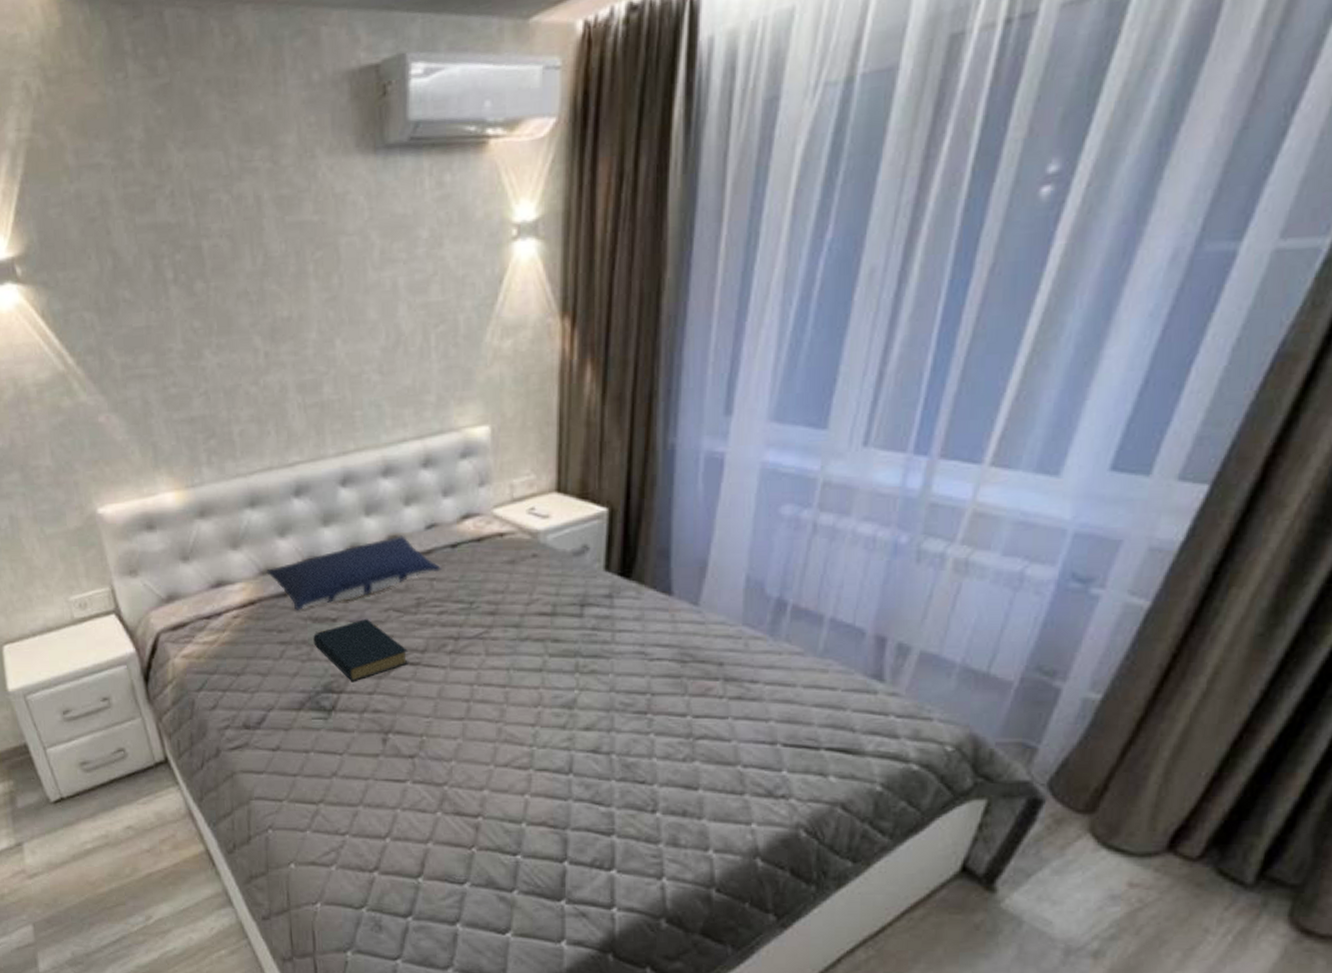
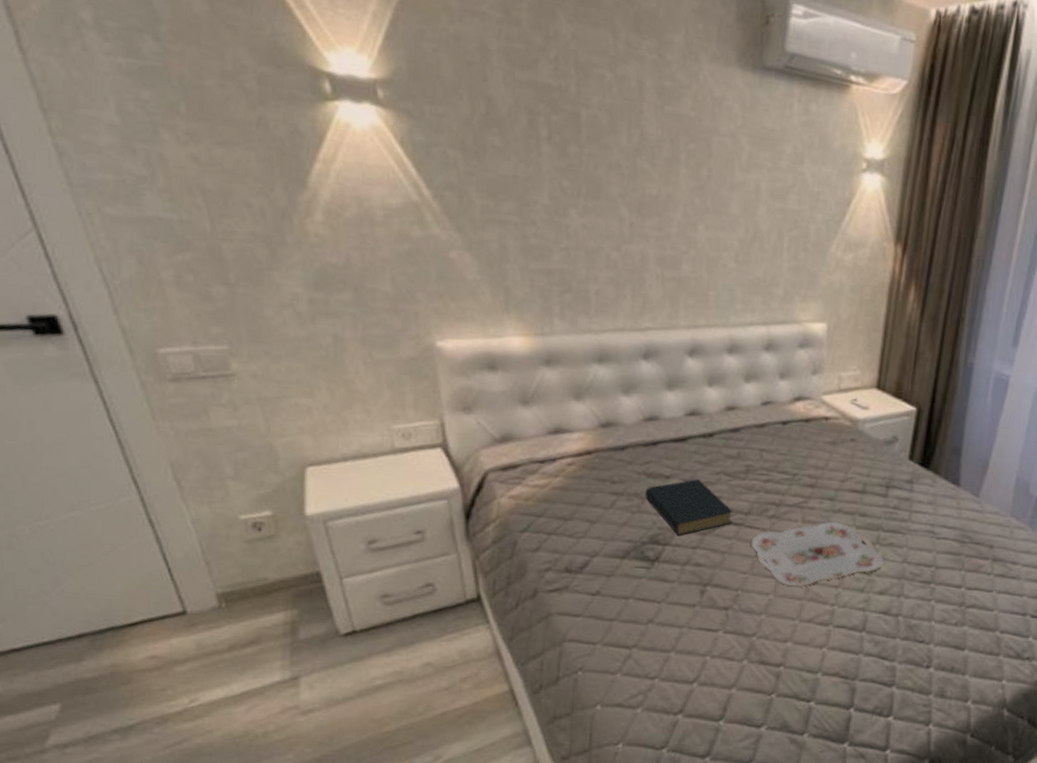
pillow: present [266,535,443,612] -> none [607,407,773,466]
serving tray: none [431,651,587,728] -> present [751,521,885,587]

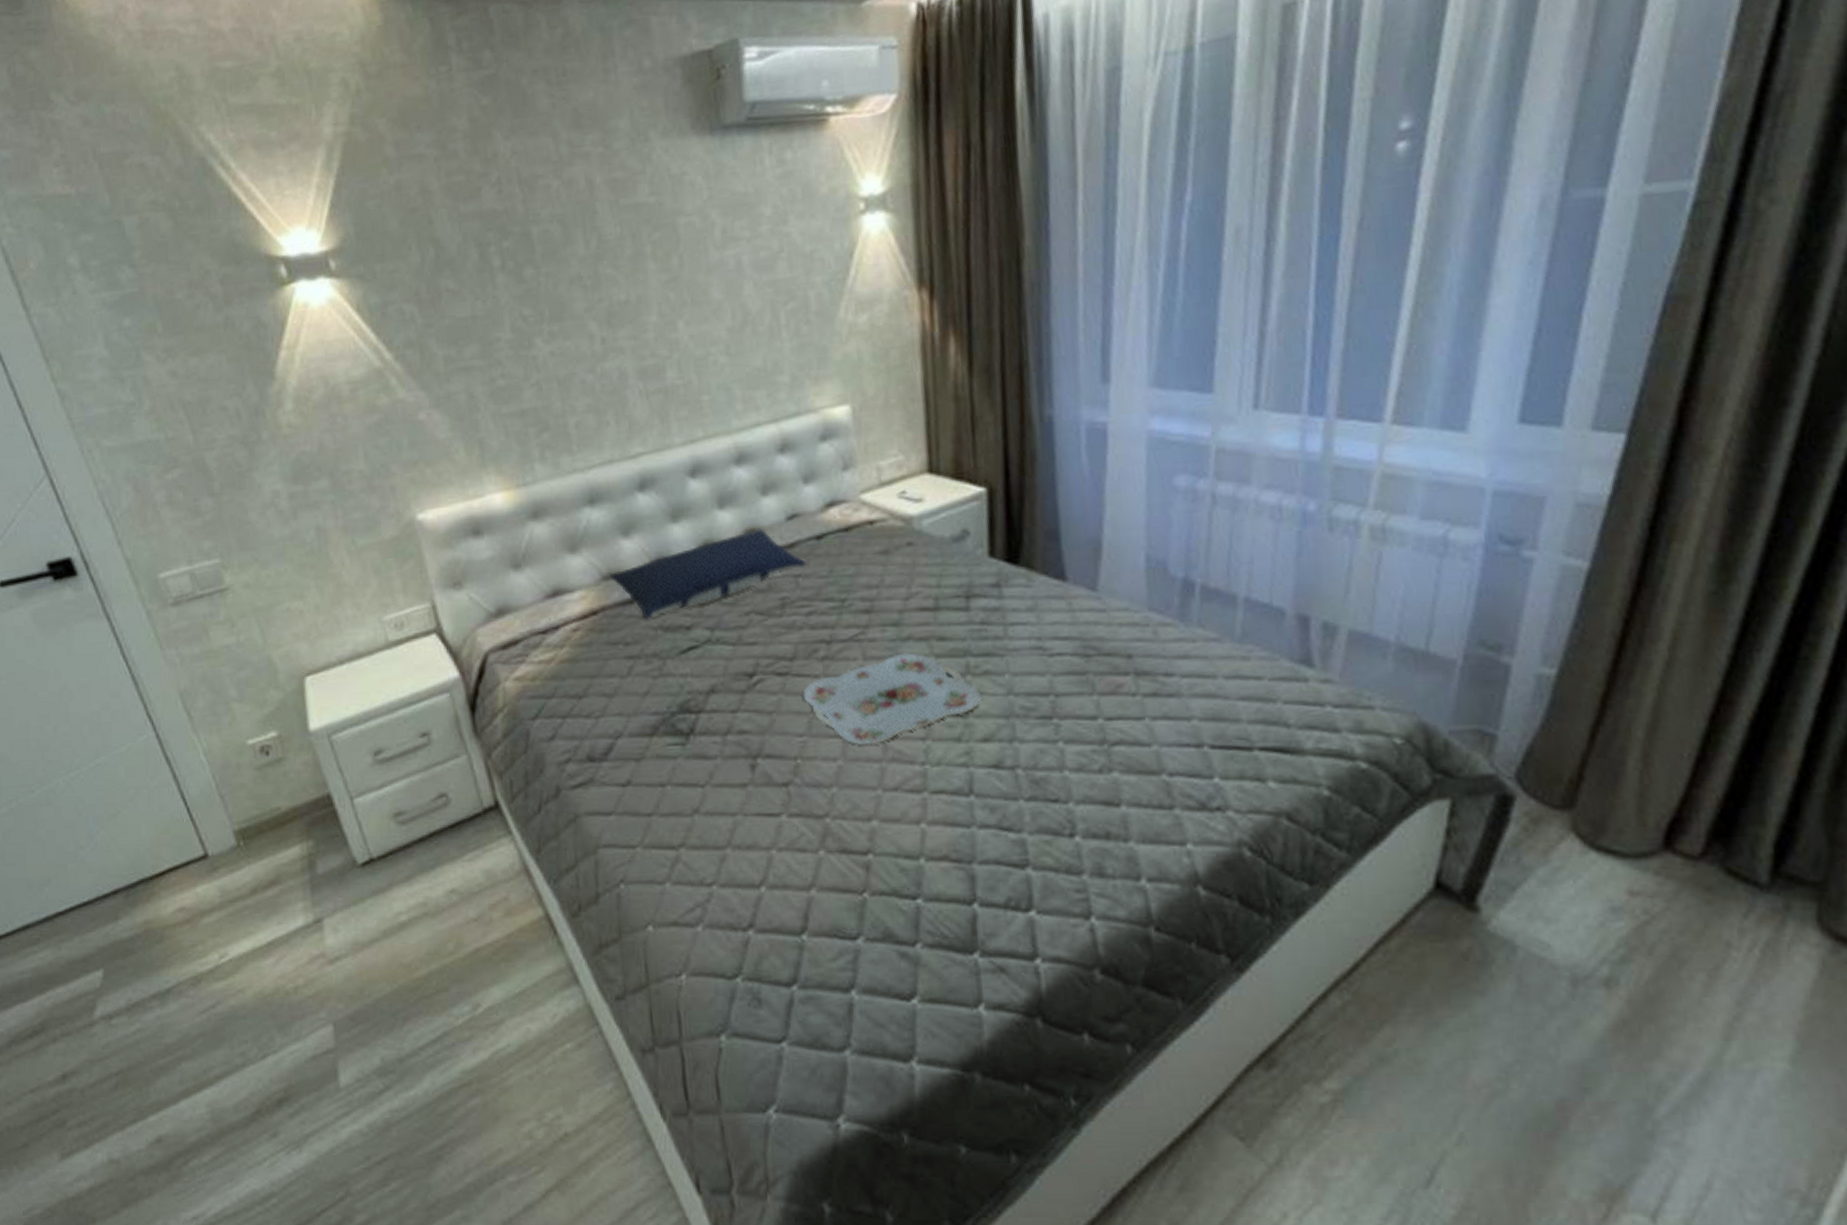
pillow: none [607,407,773,466] -> present [609,528,808,620]
hardback book: present [645,478,734,536] -> none [665,623,777,698]

